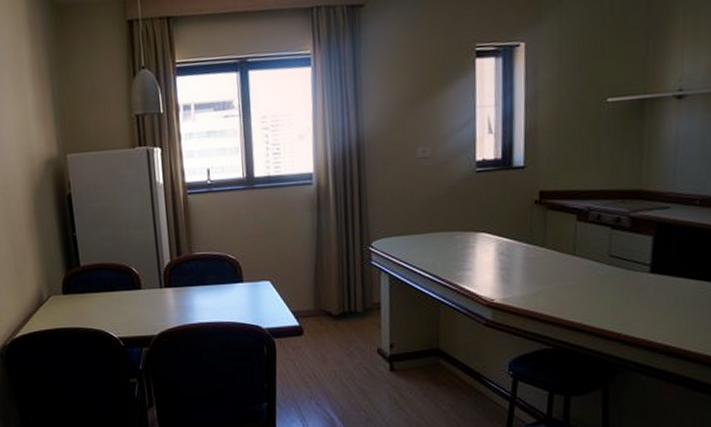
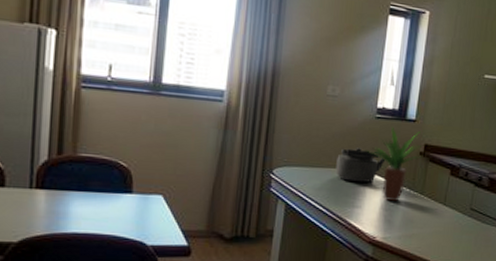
kettle: none [437,207,494,244] -> present [335,148,386,183]
potted plant: none [468,177,538,259] -> present [365,126,423,202]

